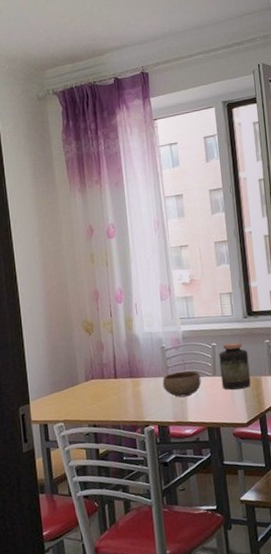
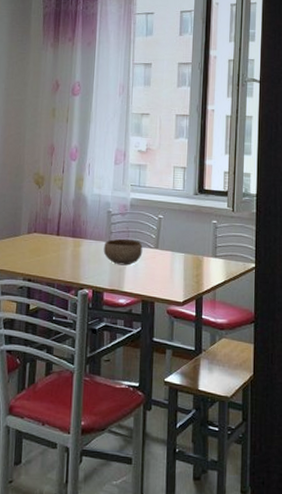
jar: present [219,342,251,390] -> none [162,218,194,266]

